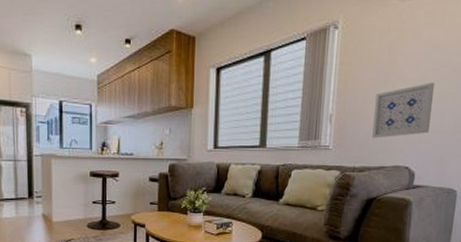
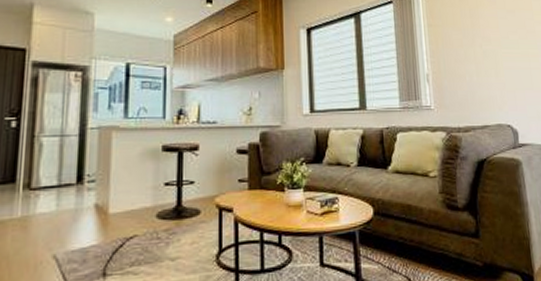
wall art: present [372,82,434,139] -> none [466,43,521,97]

